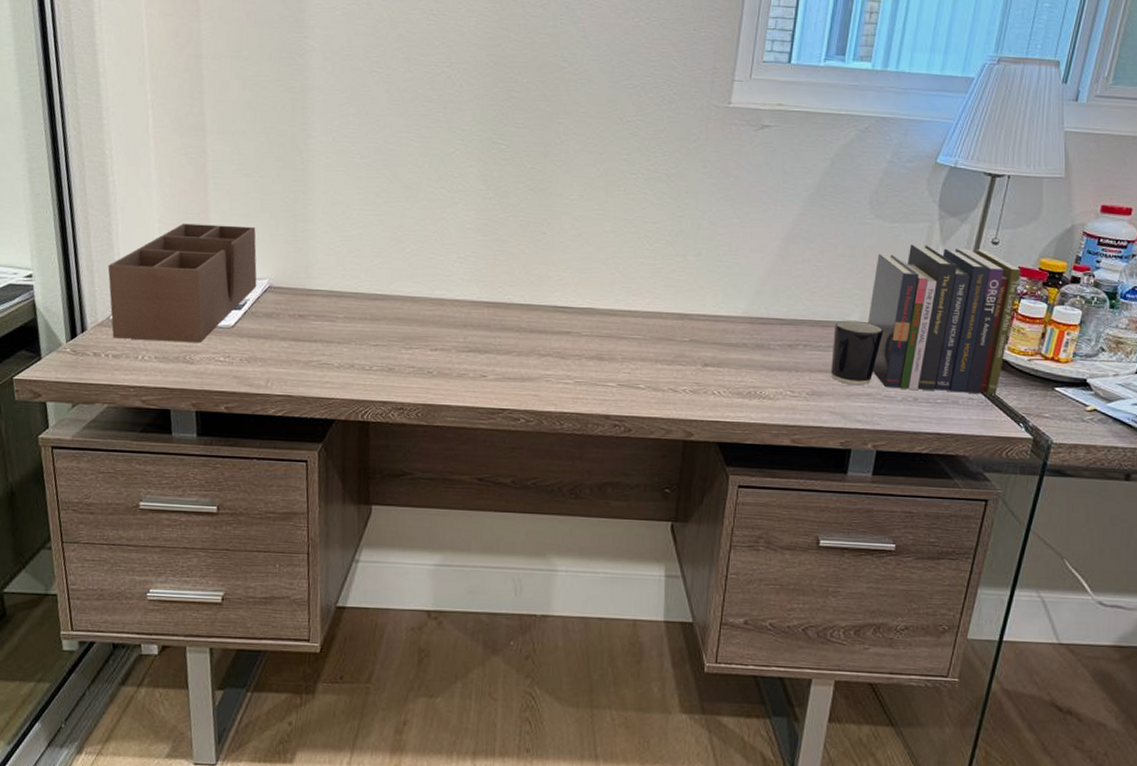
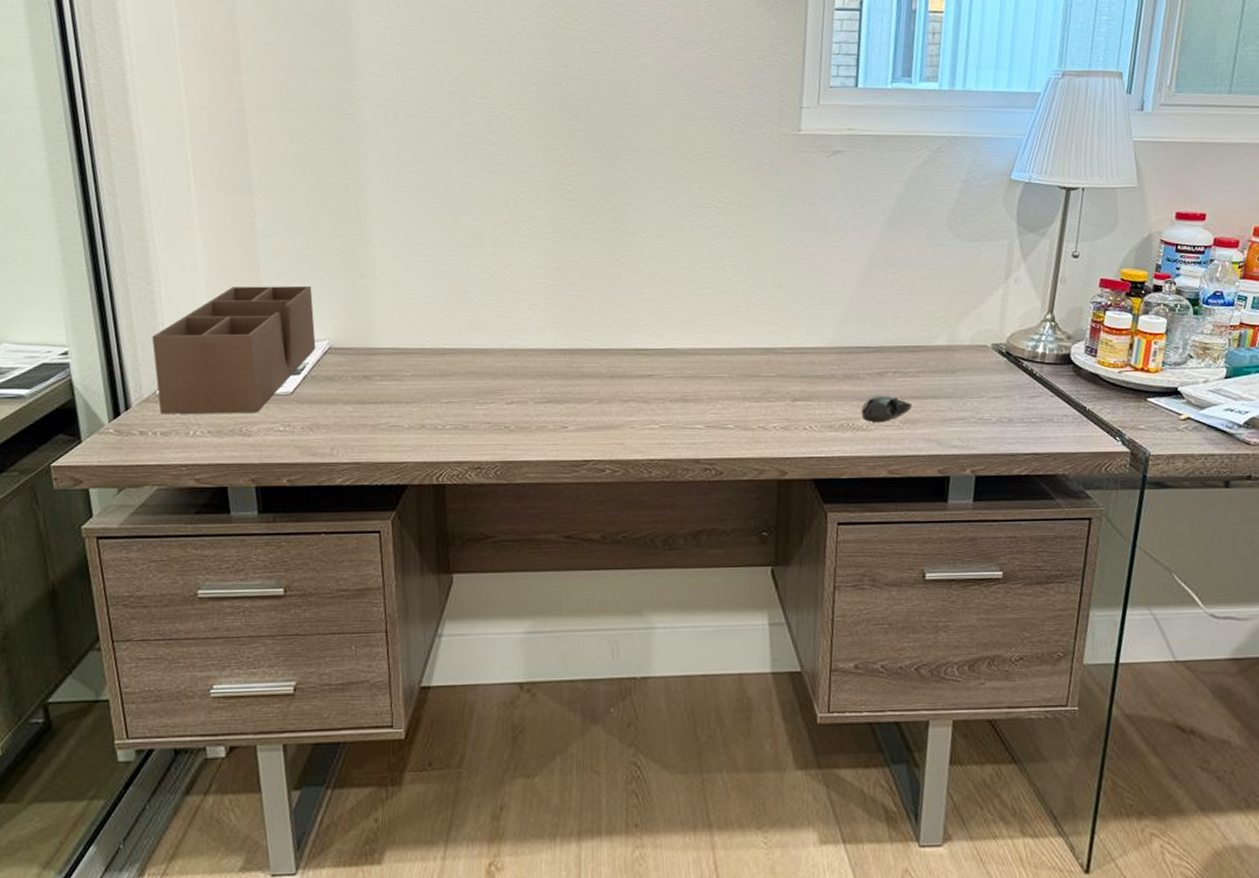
computer mouse: none [769,365,820,392] -> present [861,394,913,422]
mug: present [831,320,884,386] -> none [922,343,973,410]
books: present [868,244,1021,394] -> none [956,262,1104,410]

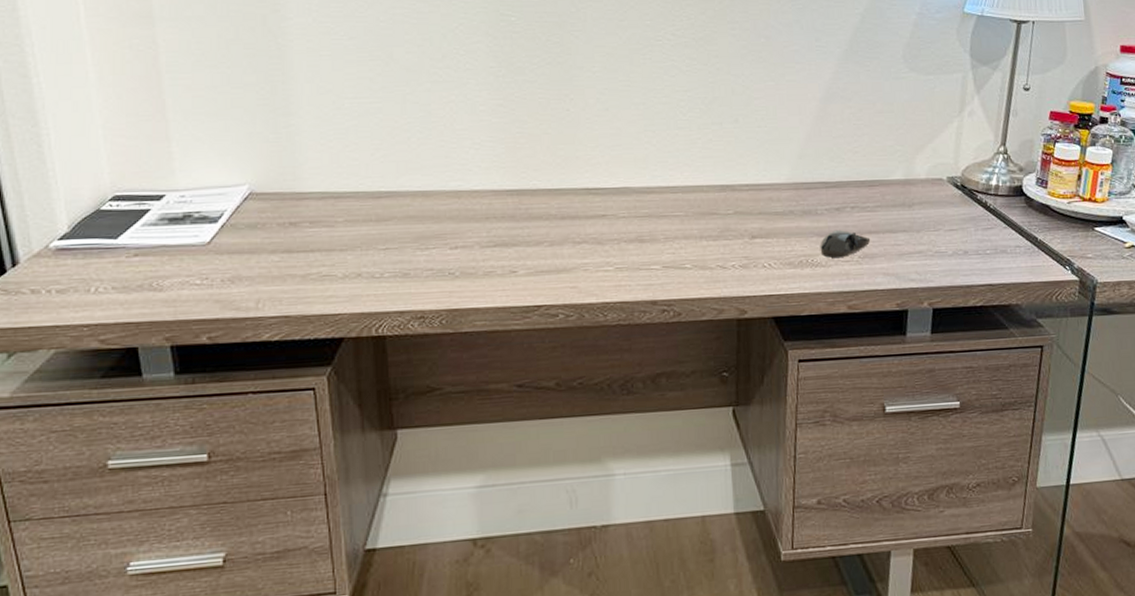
desk organizer: present [151,285,316,414] -> none [40,125,235,270]

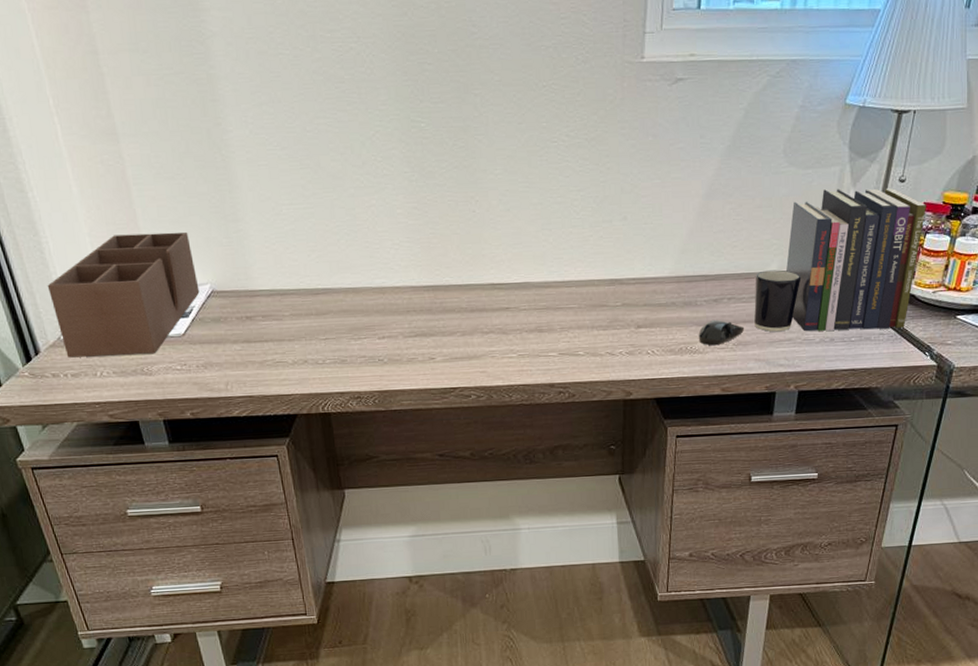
desk organizer: none [40,125,235,270] -> present [47,232,200,358]
mug: none [879,177,929,244] -> present [754,270,802,332]
books: none [912,95,1054,243] -> present [786,188,926,331]

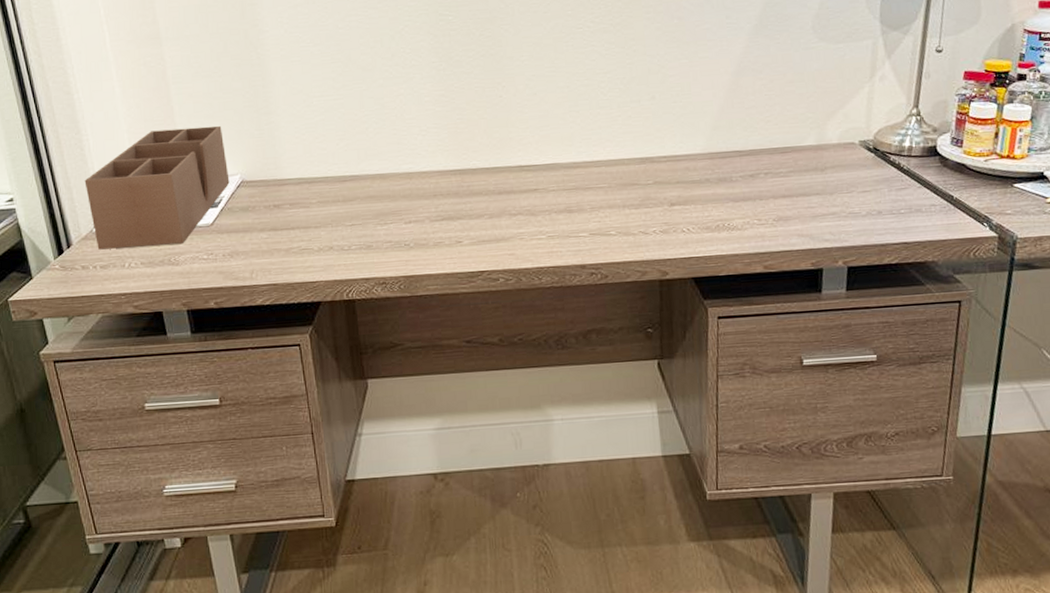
computer mouse: present [698,319,745,345] -> none [735,194,785,221]
mug: present [754,270,802,332] -> none [792,143,841,207]
books: present [786,188,926,331] -> none [824,59,968,204]

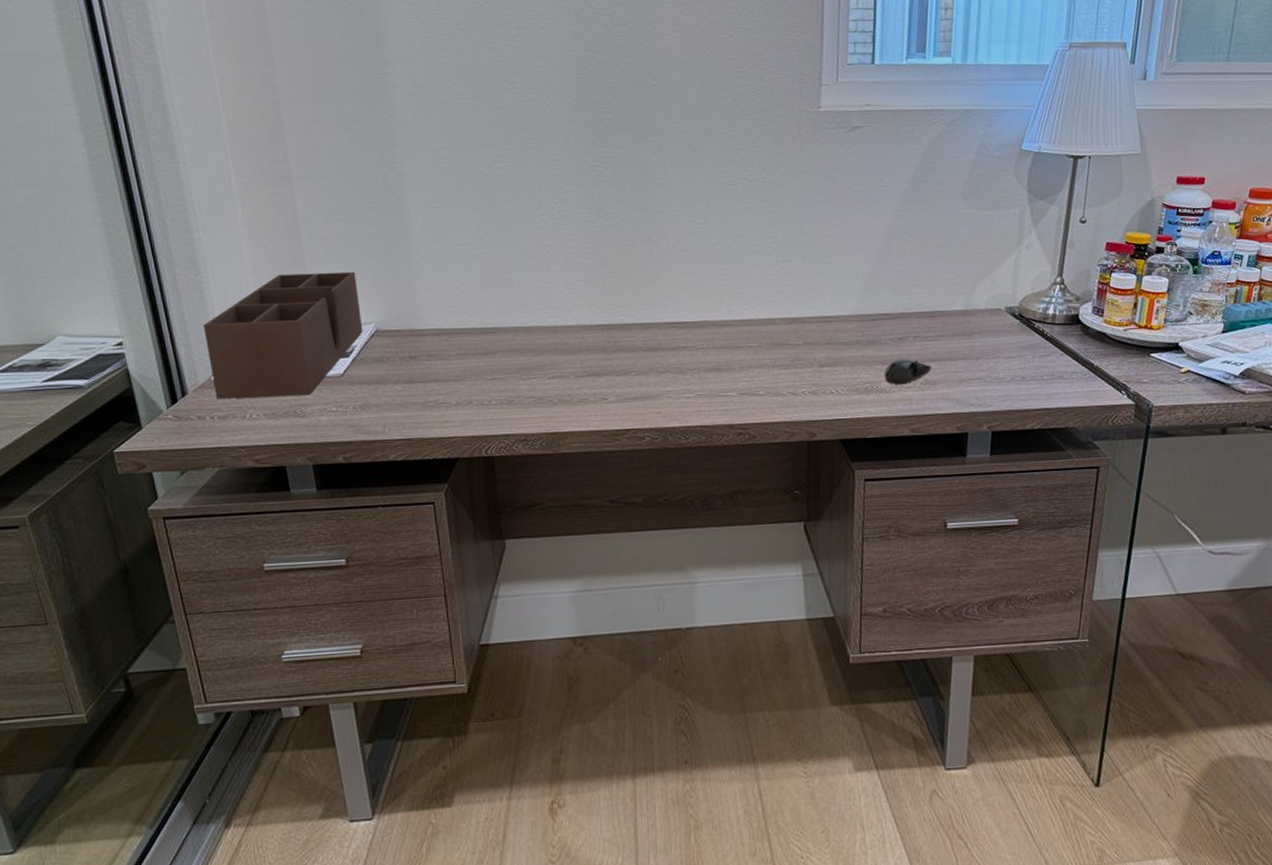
computer mouse: none [735,194,785,221] -> present [884,358,932,384]

